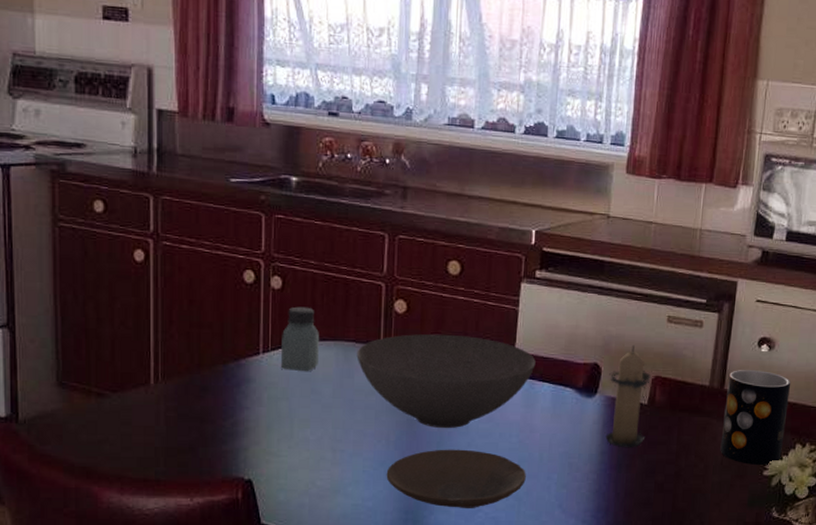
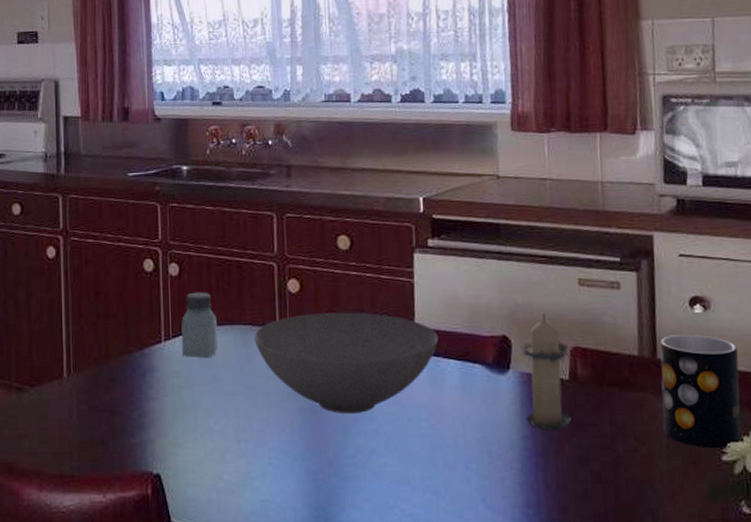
plate: present [386,449,526,508] -> none [292,437,442,504]

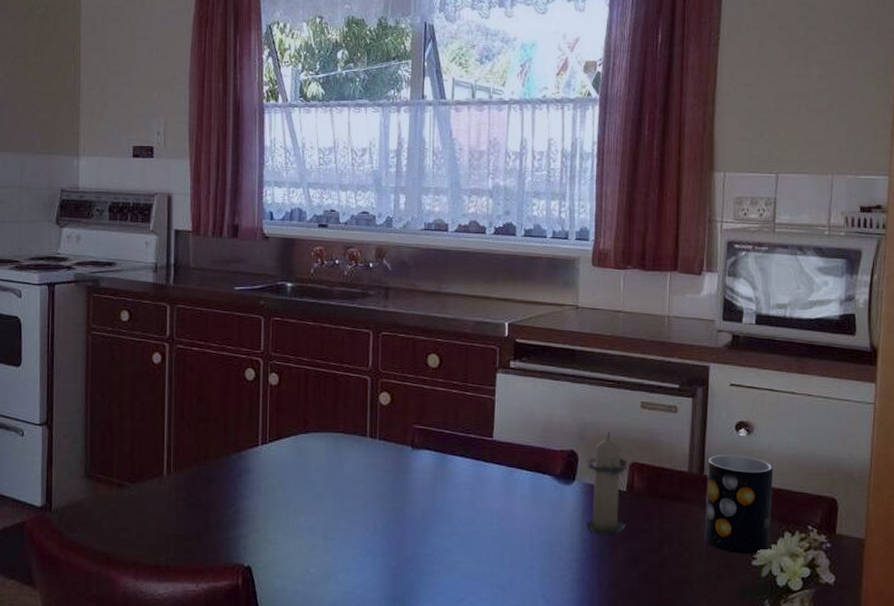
saltshaker: present [181,292,218,358] -> none [278,401,311,461]
bowl: present [254,312,439,415] -> none [345,424,513,517]

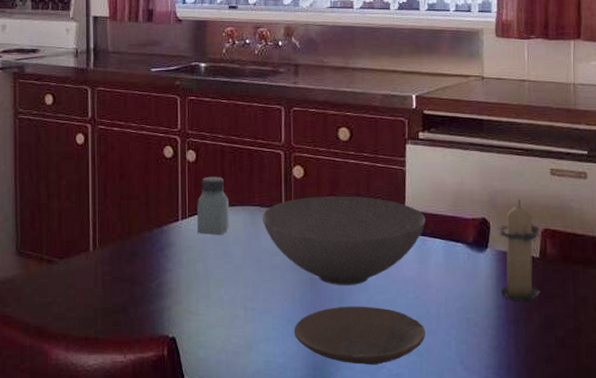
saltshaker: none [278,401,311,461] -> present [197,176,229,235]
bowl: none [345,424,513,517] -> present [262,196,426,286]
plate: none [374,537,509,597] -> present [294,306,425,365]

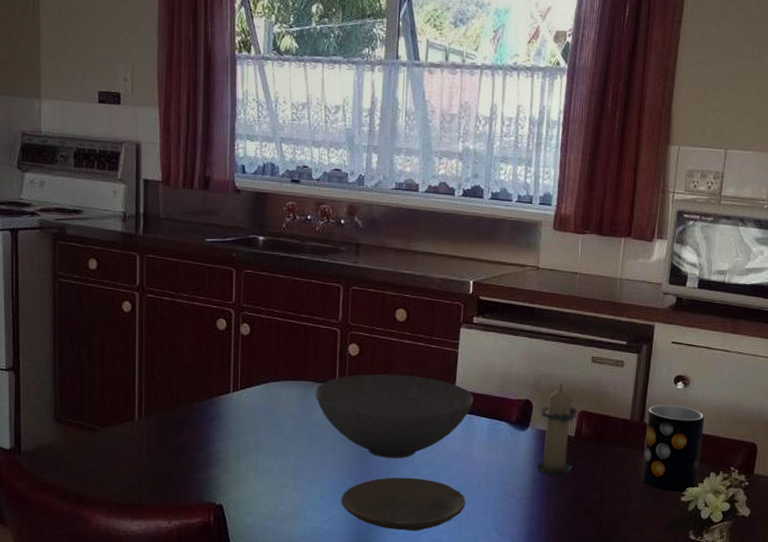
saltshaker: present [197,176,229,235] -> none [249,350,282,407]

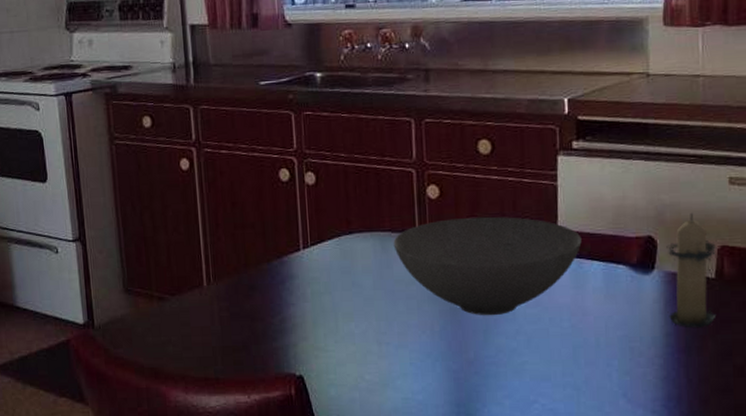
plate: present [341,477,466,531] -> none [434,337,583,400]

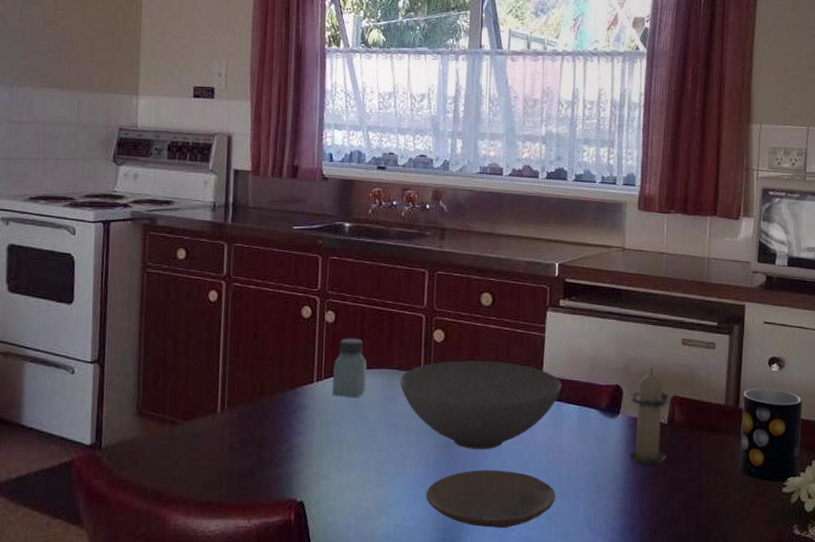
saltshaker: none [319,200,357,265] -> present [332,338,367,397]
plate: none [434,337,583,400] -> present [426,470,556,528]

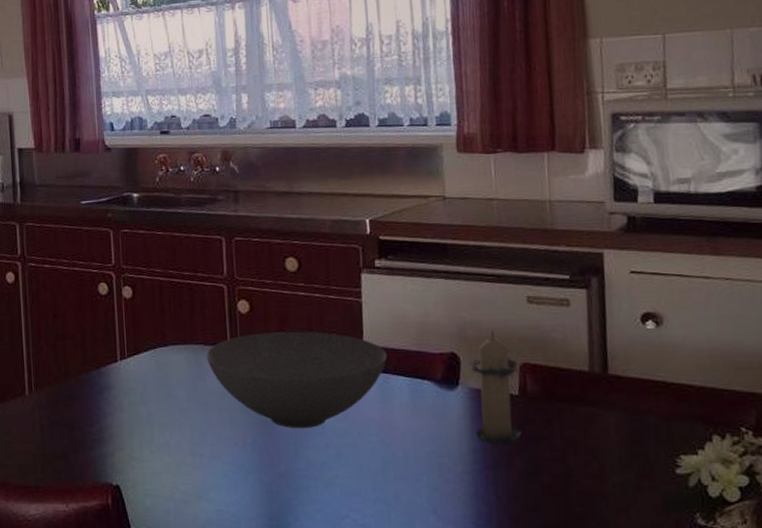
saltshaker: present [332,338,367,397] -> none [136,313,171,376]
plate: present [426,470,556,528] -> none [246,450,393,514]
mug: present [739,389,803,482] -> none [611,350,696,461]

